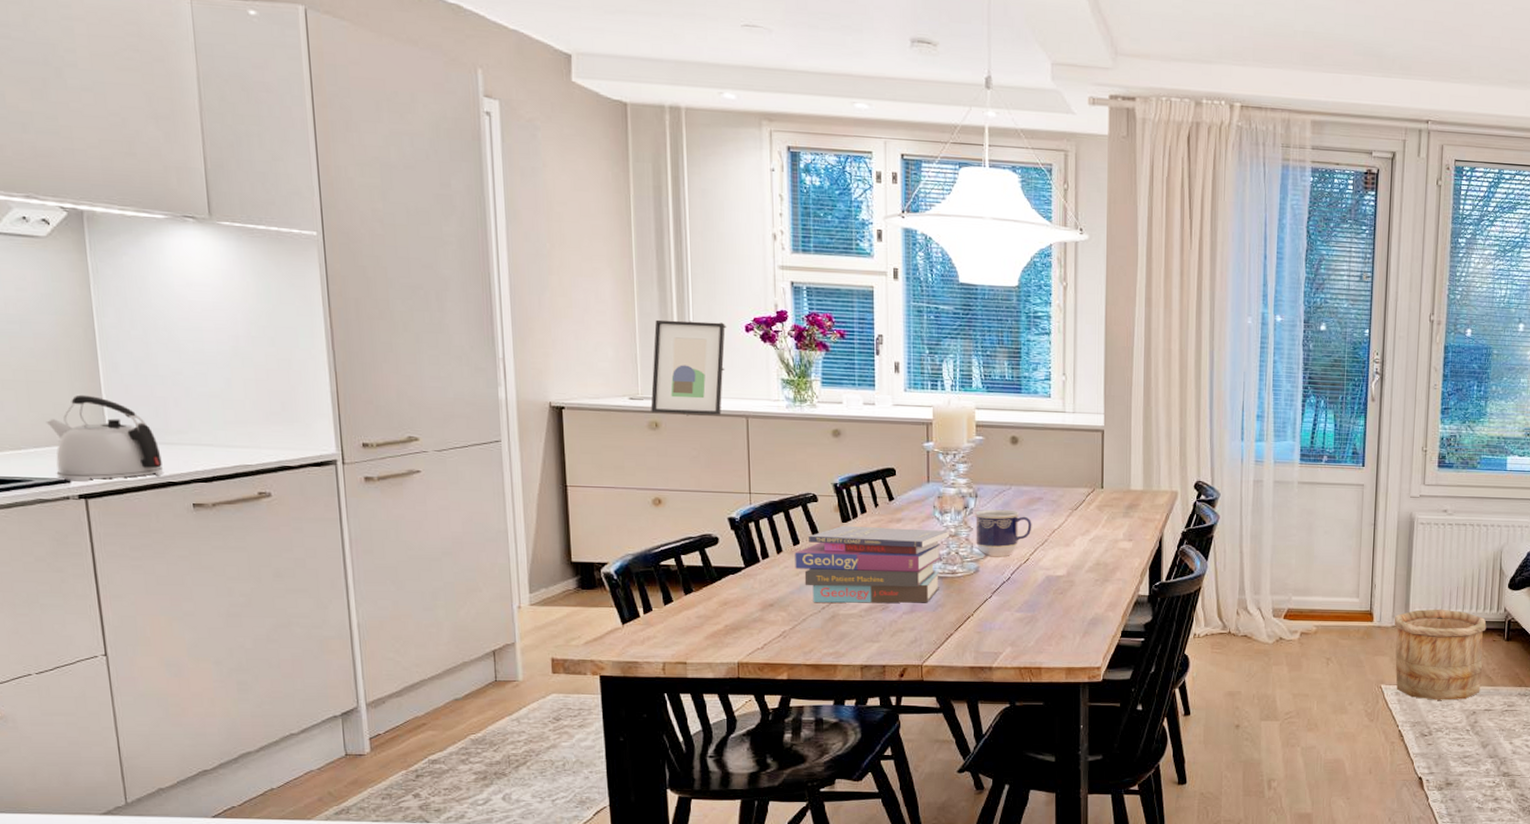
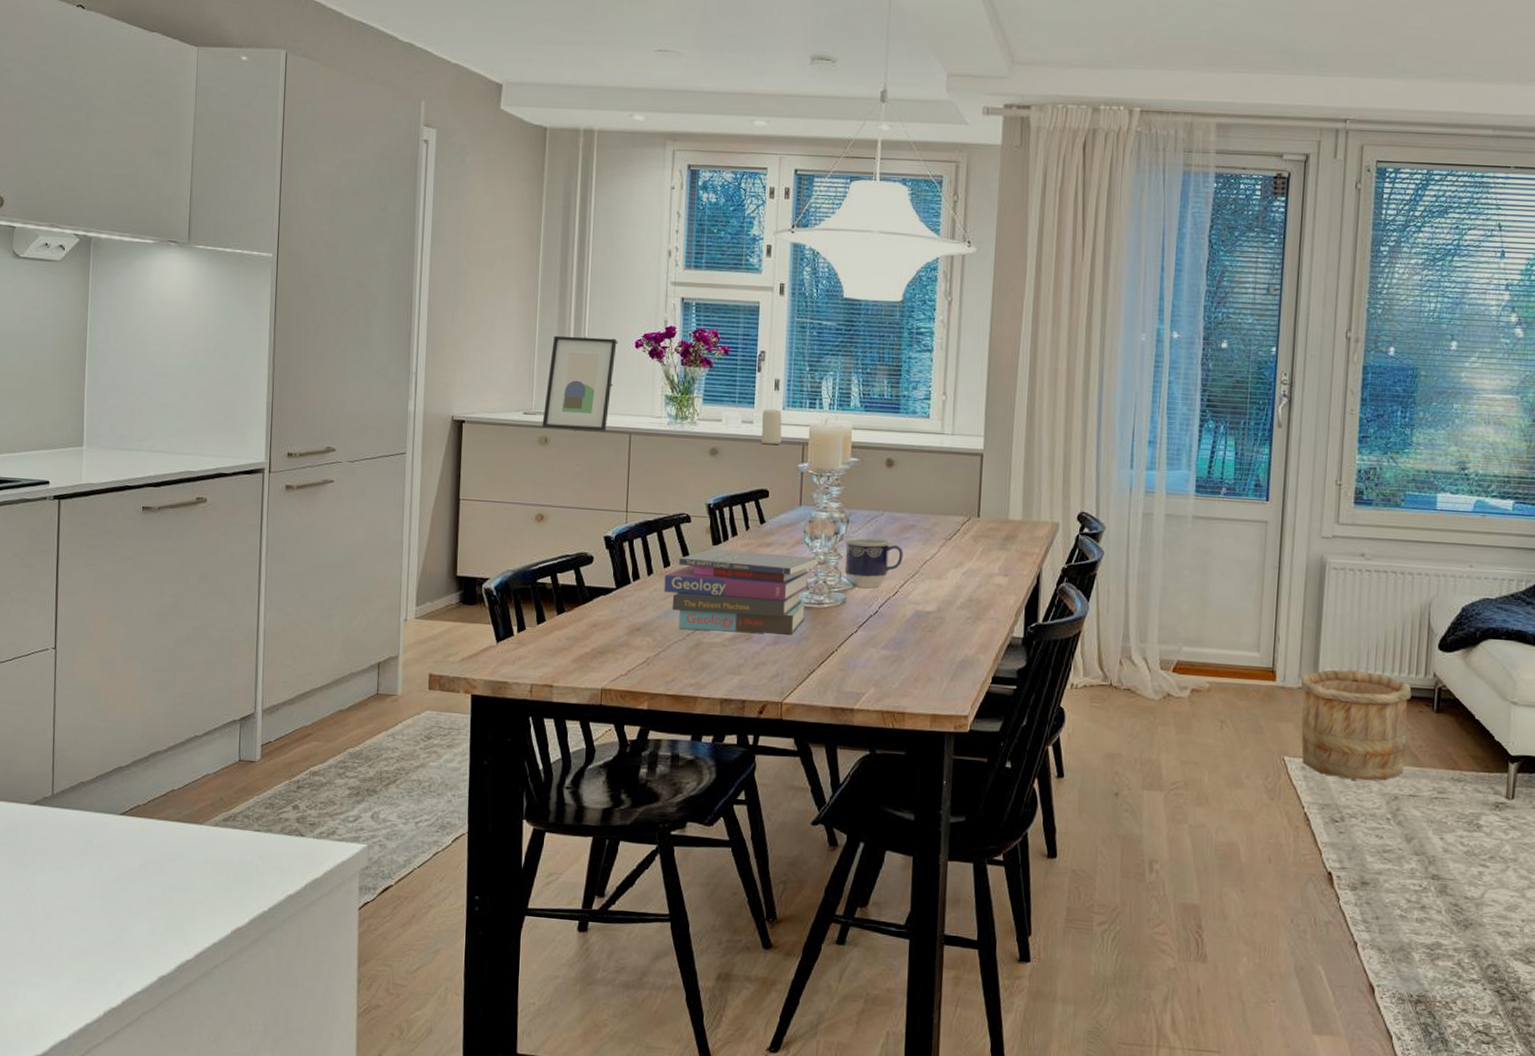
kettle: present [46,394,164,483] -> none [38,403,124,484]
candle: none [883,390,906,426] -> present [760,409,782,445]

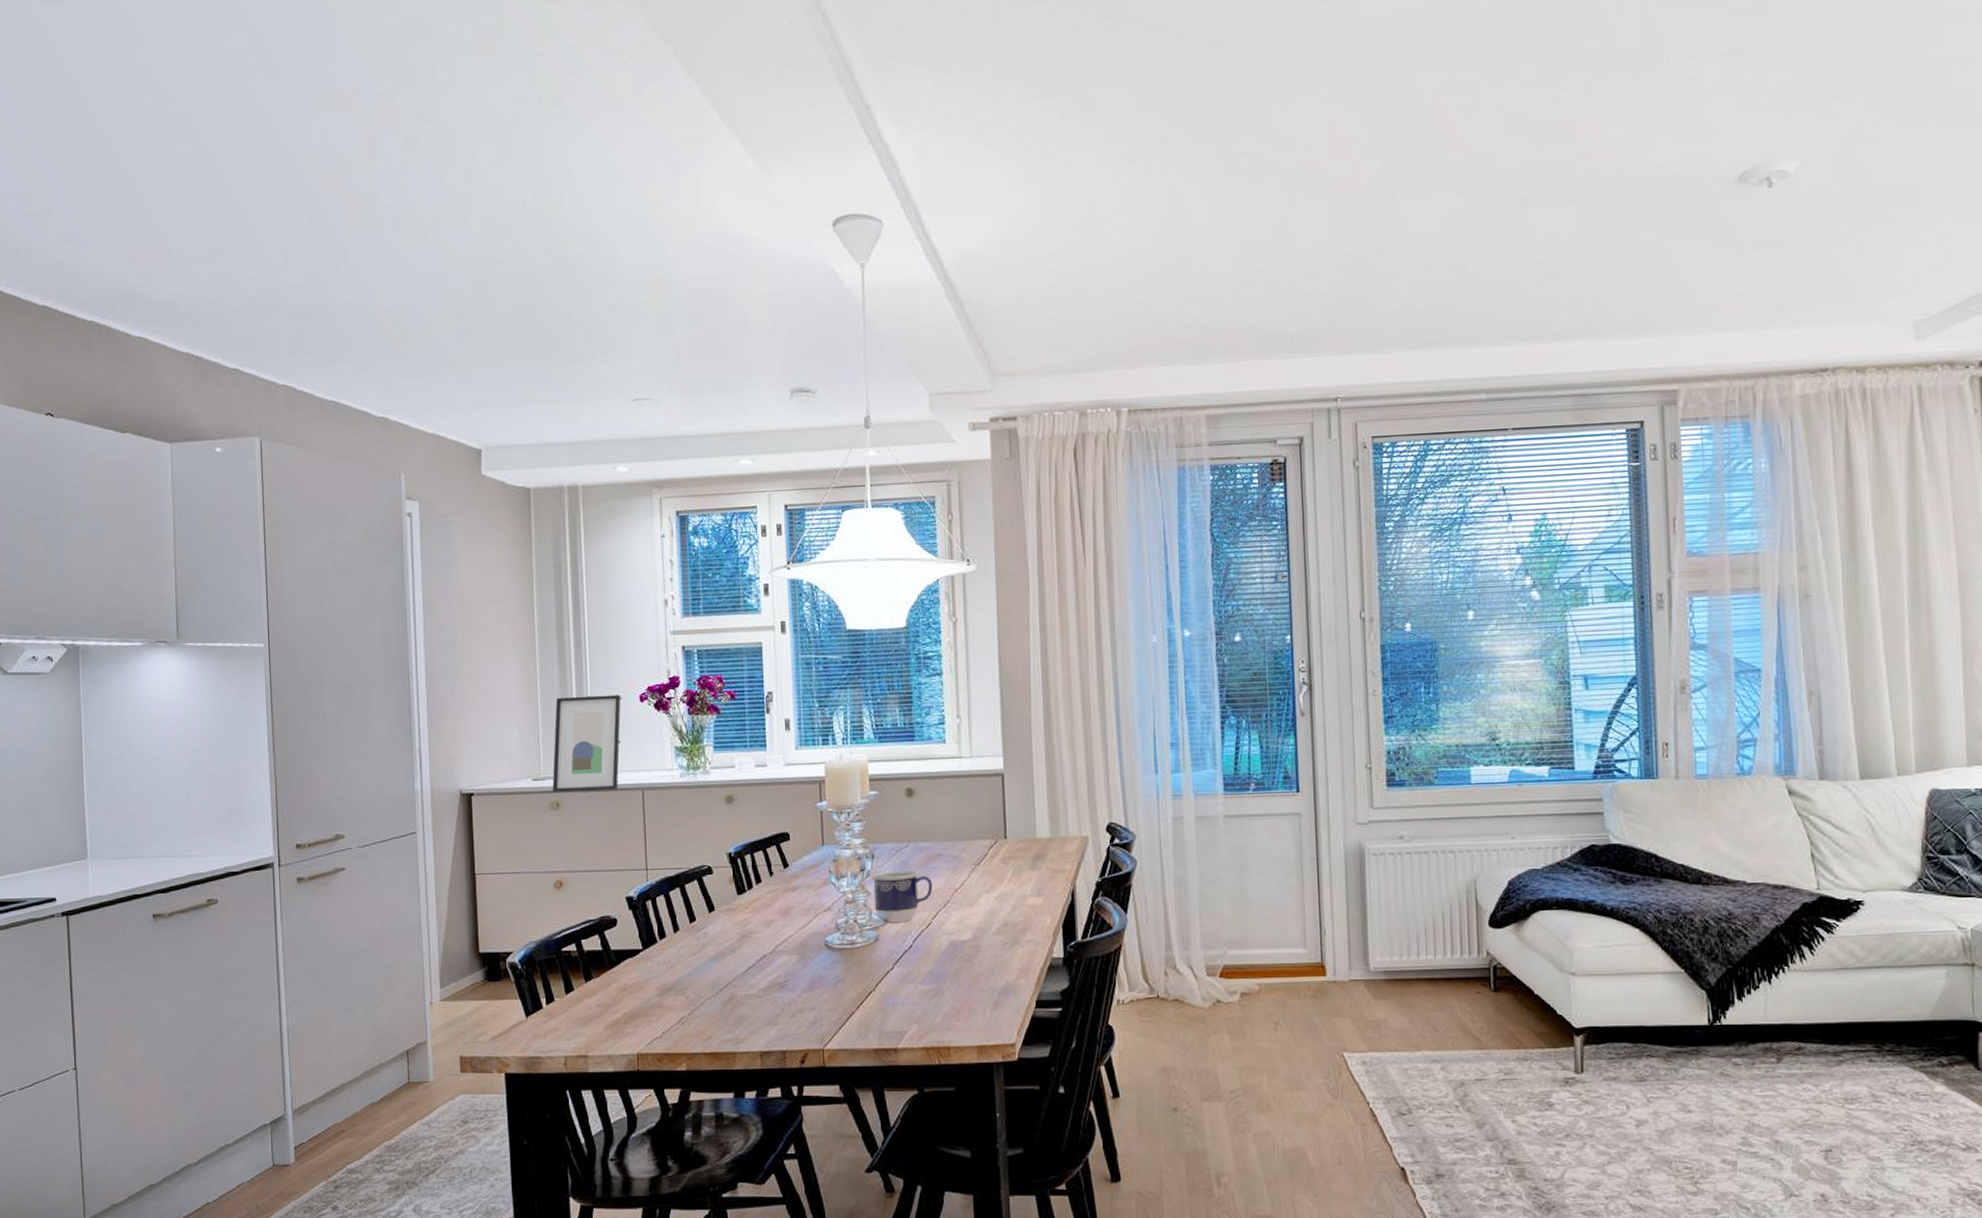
books: present [664,548,819,635] -> none [691,897,848,985]
candle: present [760,409,782,445] -> none [775,749,798,787]
wooden bucket: present [1300,669,1412,781] -> none [1351,956,1467,1070]

